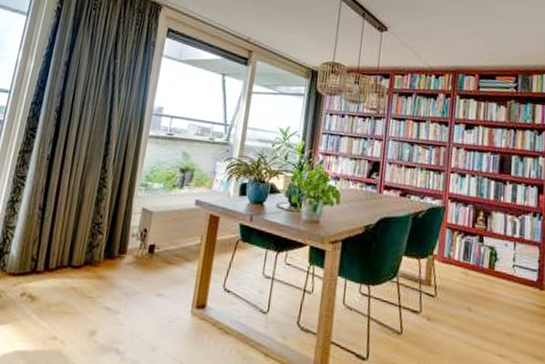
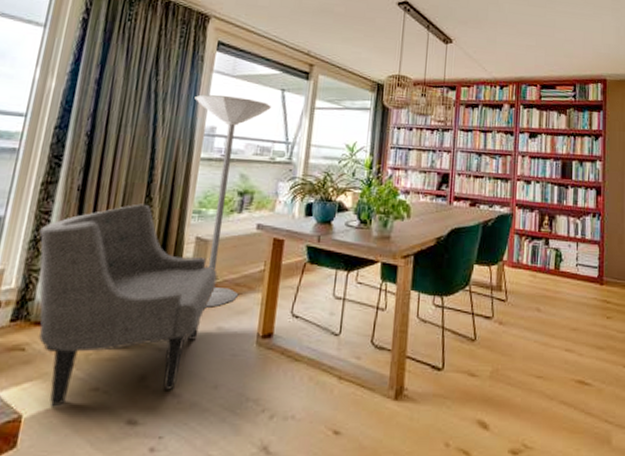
armchair: none [12,174,160,350] -> present [39,203,218,407]
floor lamp: none [146,77,212,275] -> present [194,94,271,308]

